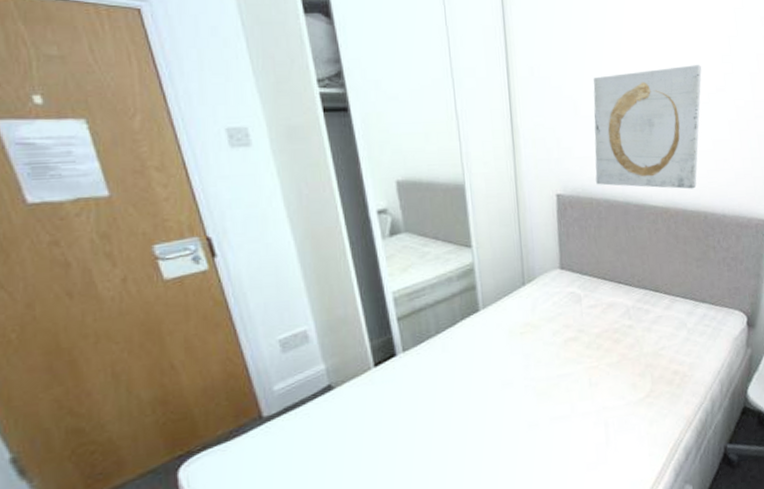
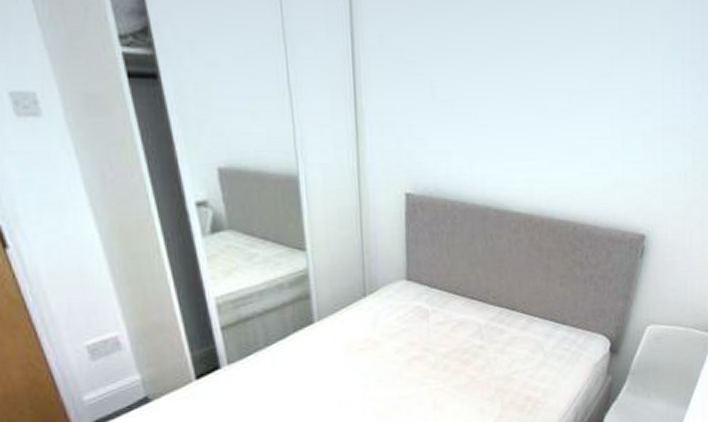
wall art: present [593,65,702,189] -> none [451,43,584,195]

